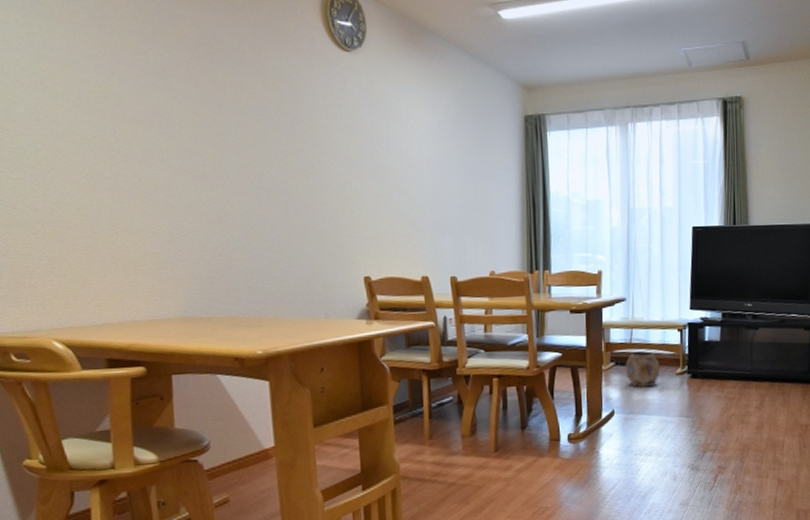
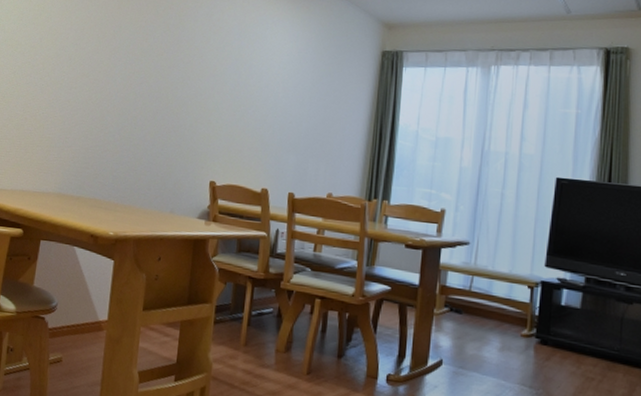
planter: present [625,351,661,388] -> none [460,301,502,344]

